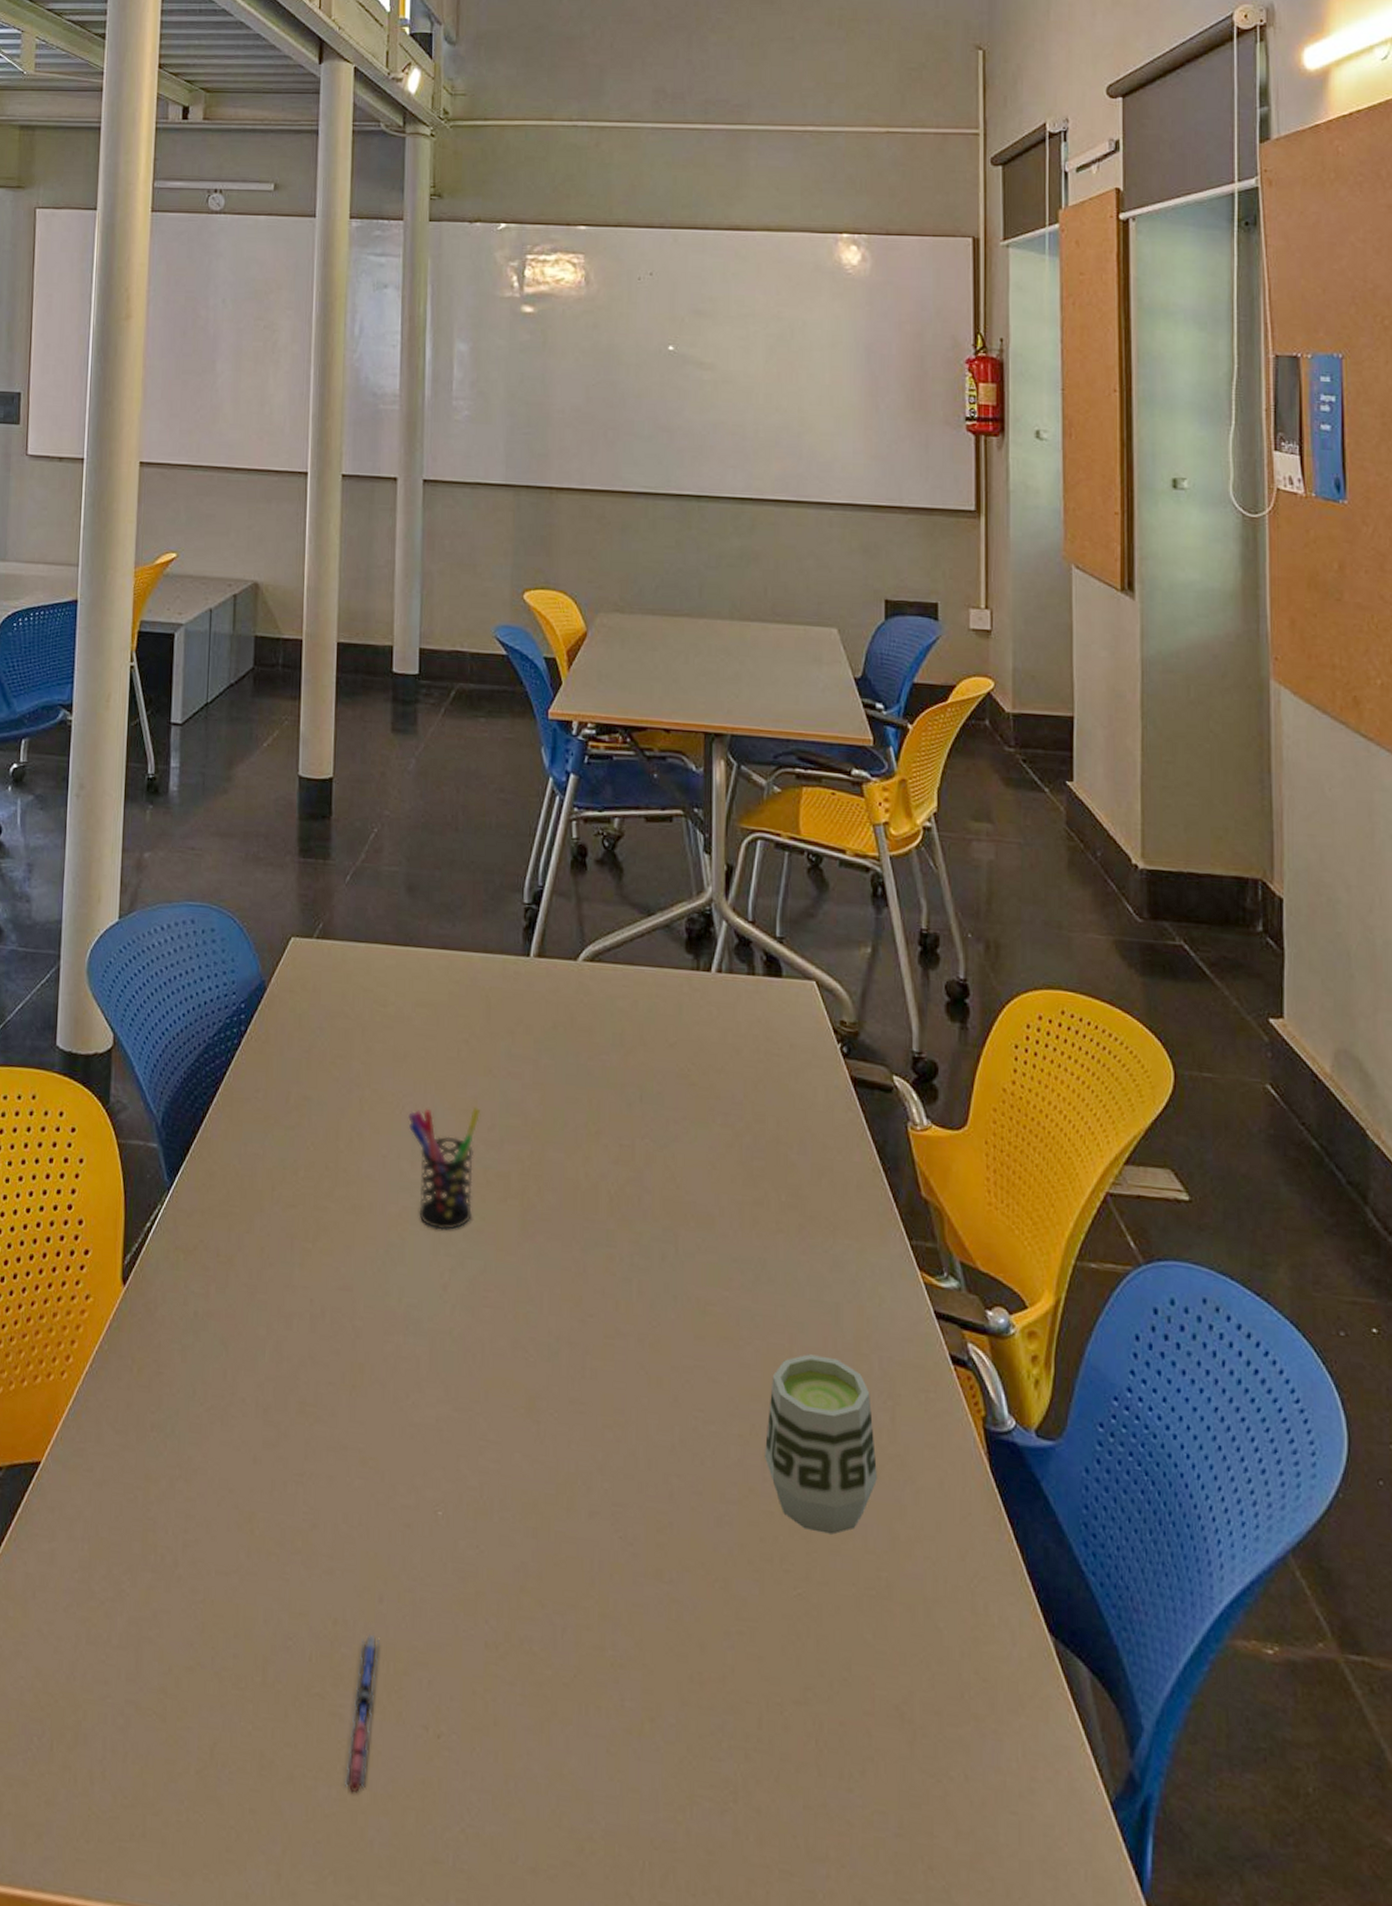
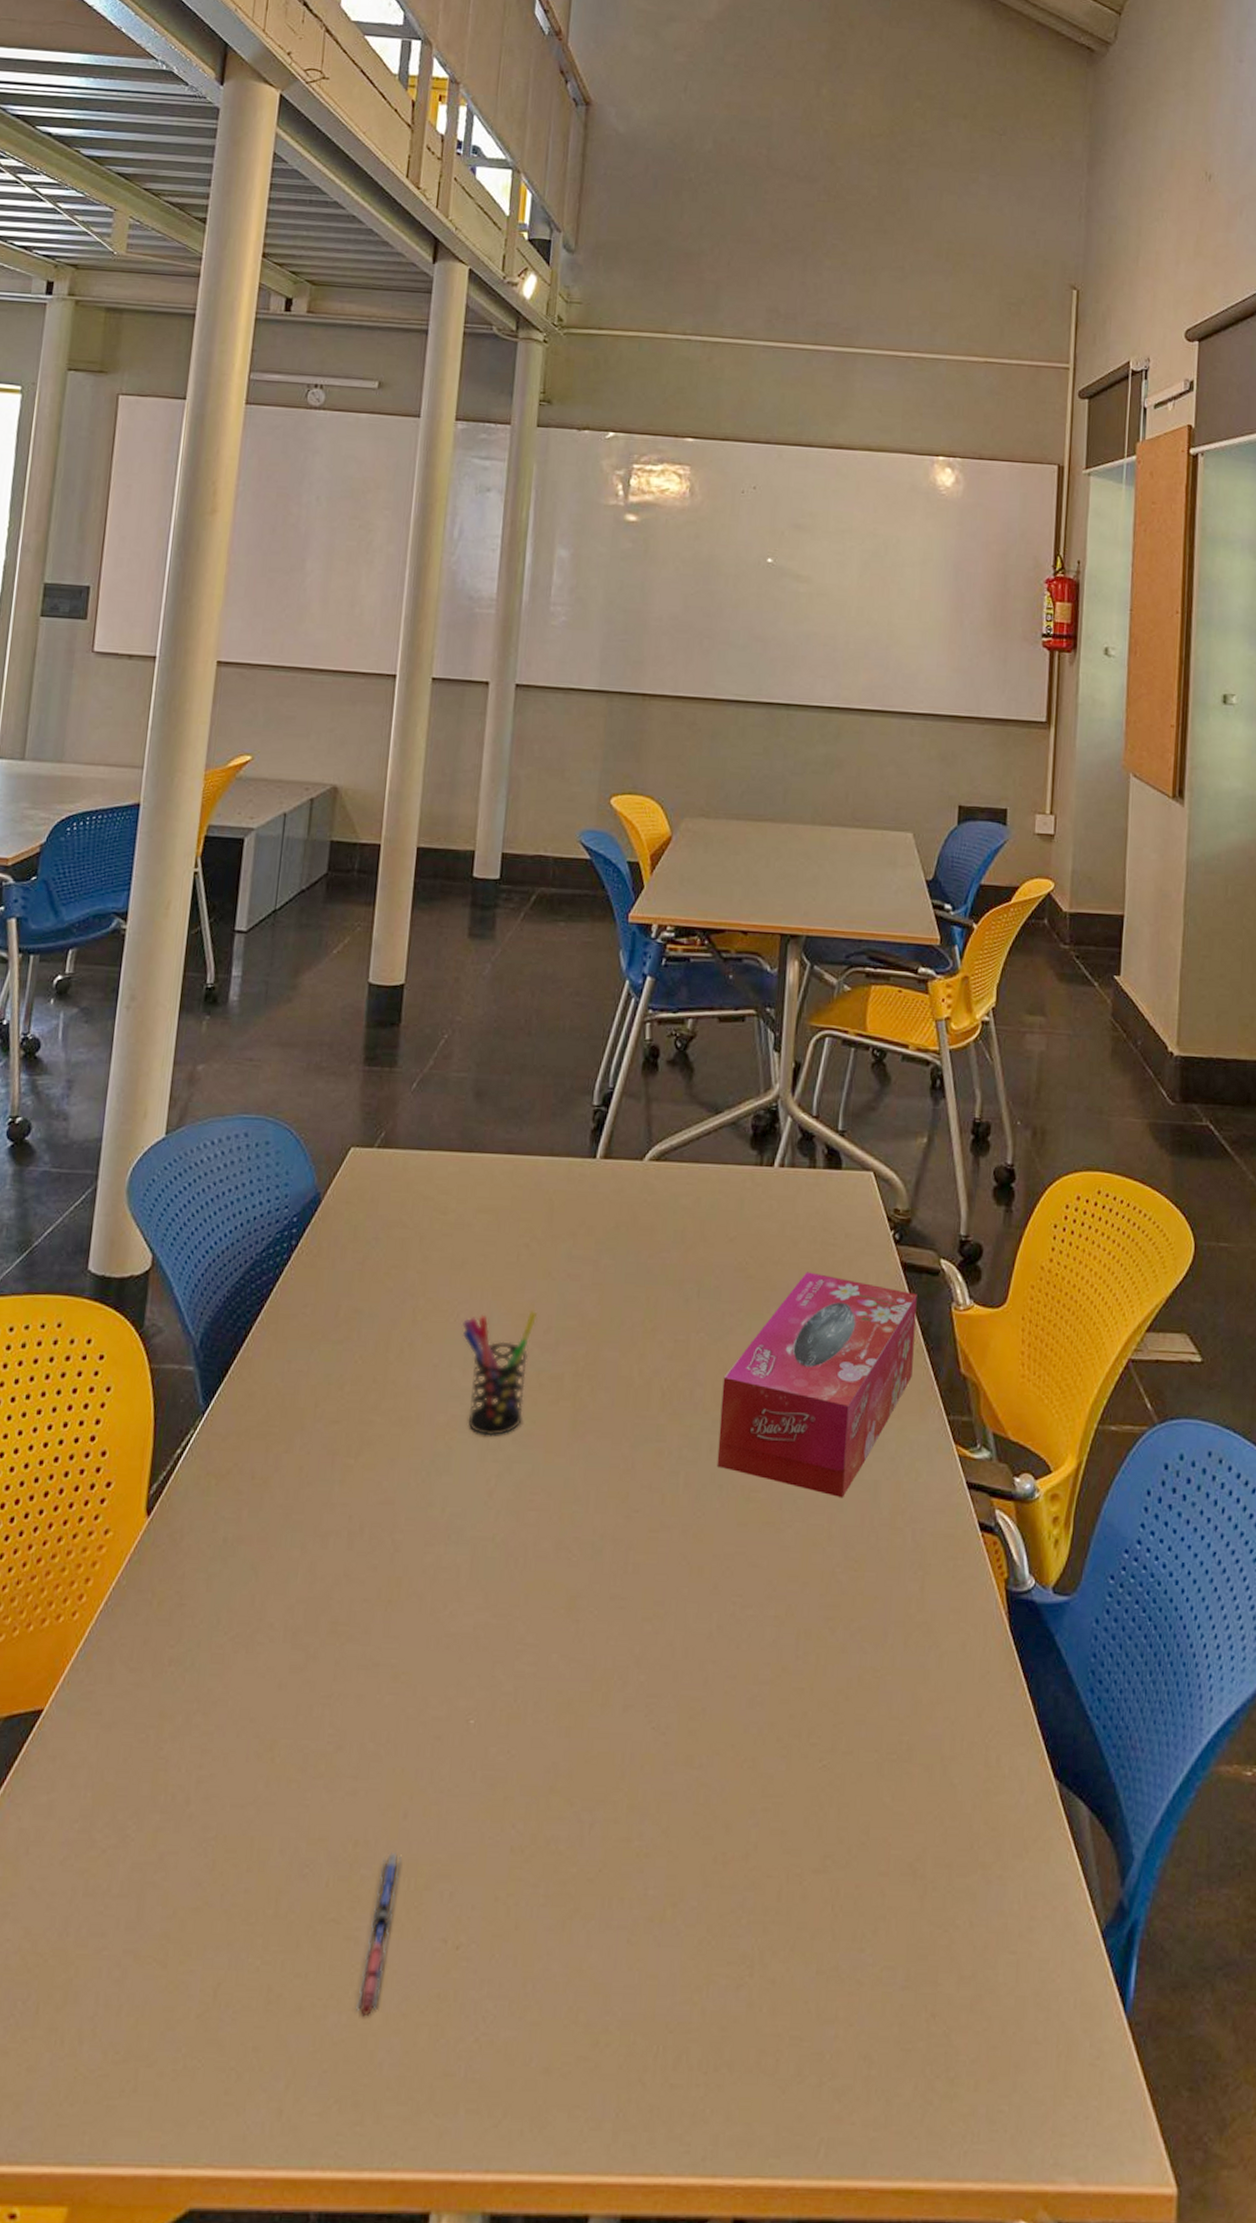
tissue box: none [670,1082,870,1319] -> present [716,1272,917,1499]
cup: present [764,1354,878,1535] -> none [798,1532,905,1705]

